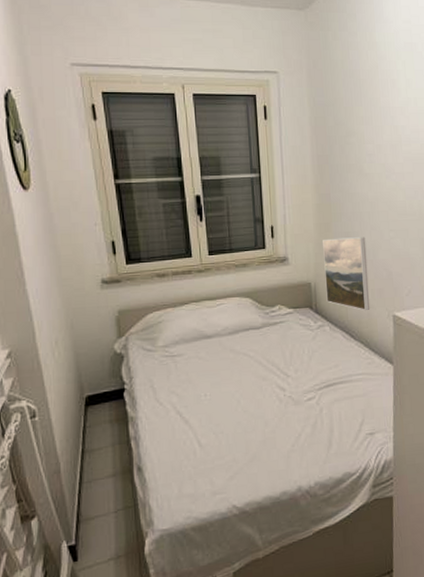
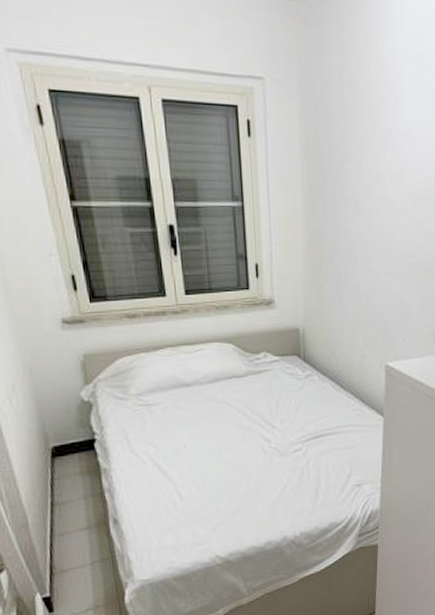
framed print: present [323,237,370,311] -> none [313,280,362,361]

